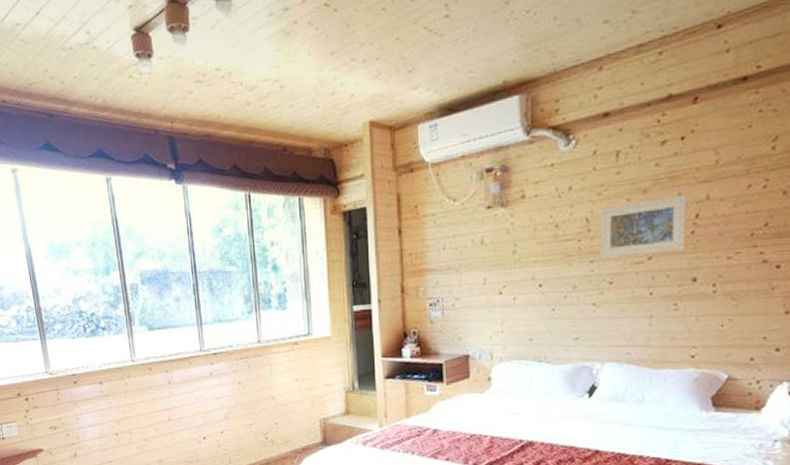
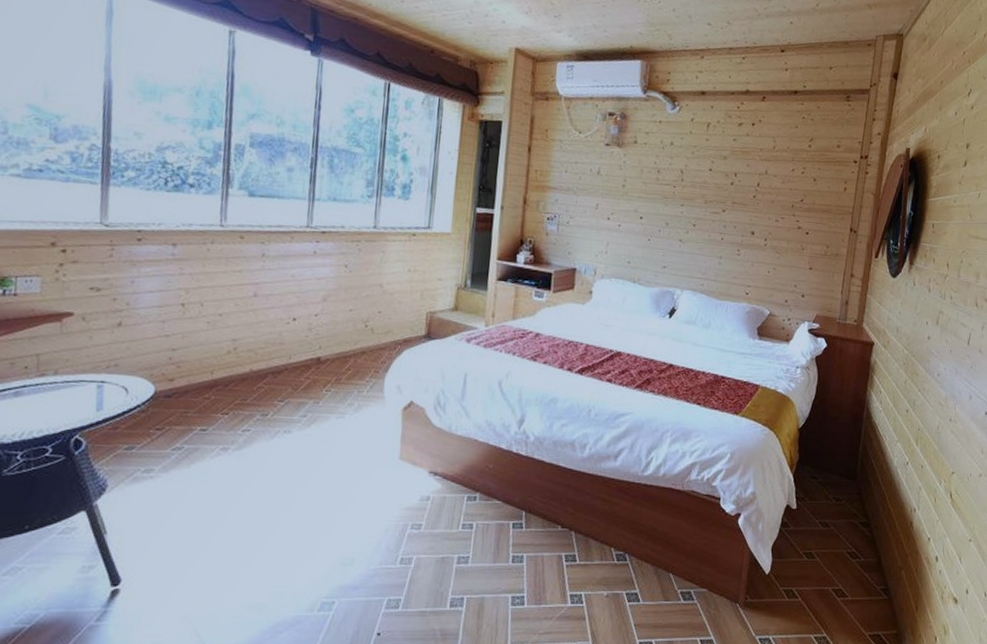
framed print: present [599,194,686,259] -> none [688,164,752,210]

